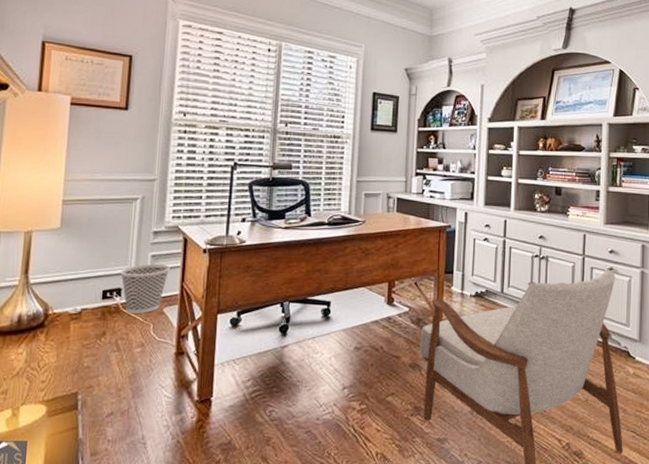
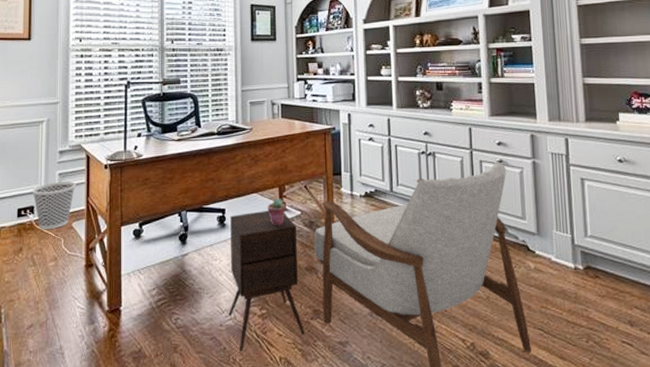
side table: none [326,306,404,446] -> present [228,211,305,351]
potted succulent: none [374,293,395,322] -> present [267,198,286,226]

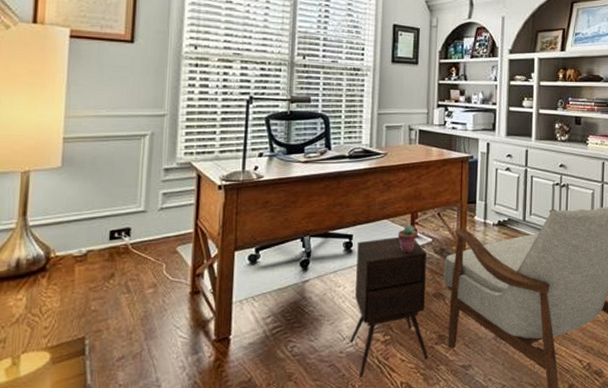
wastebasket: present [32,181,76,229] -> none [129,201,183,253]

